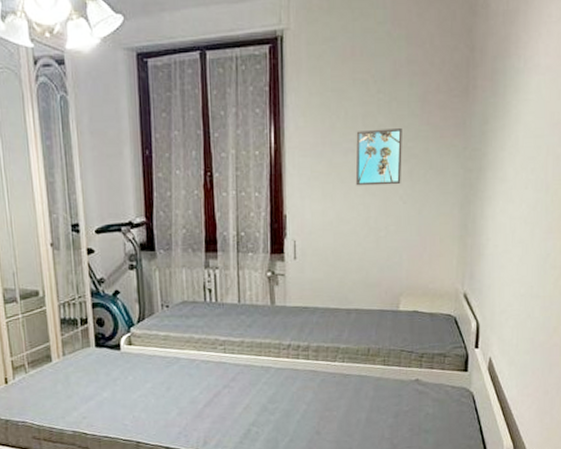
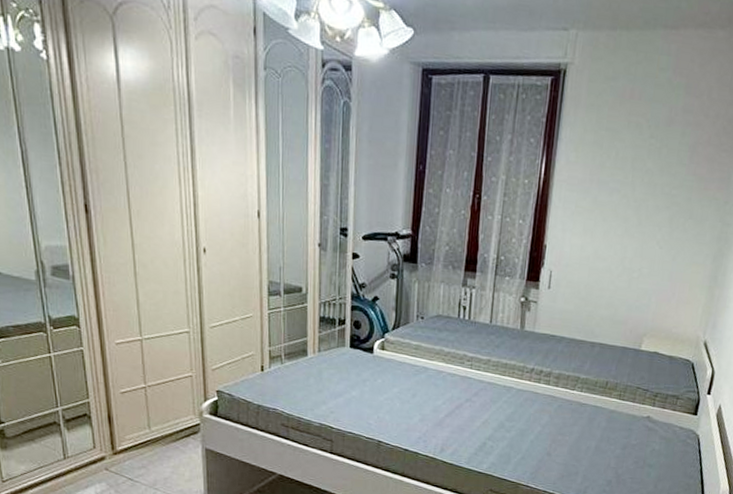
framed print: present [355,129,402,186] -> none [616,172,669,230]

